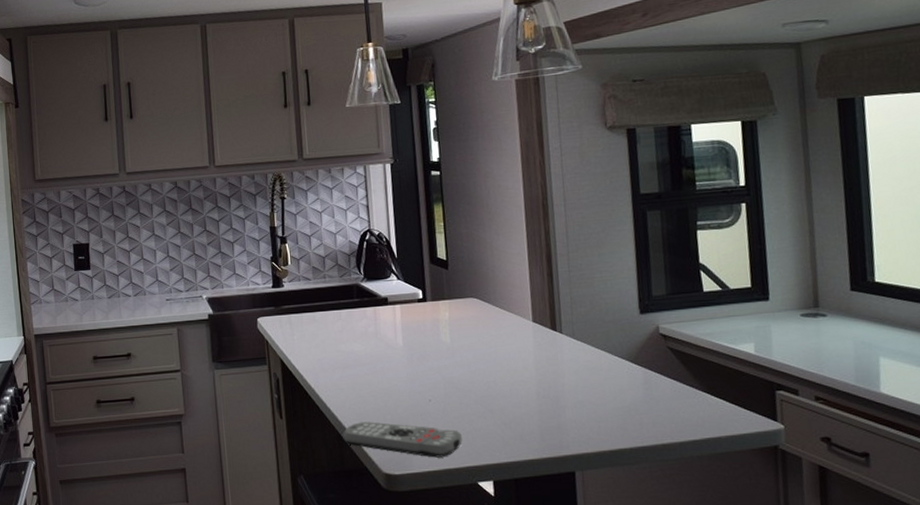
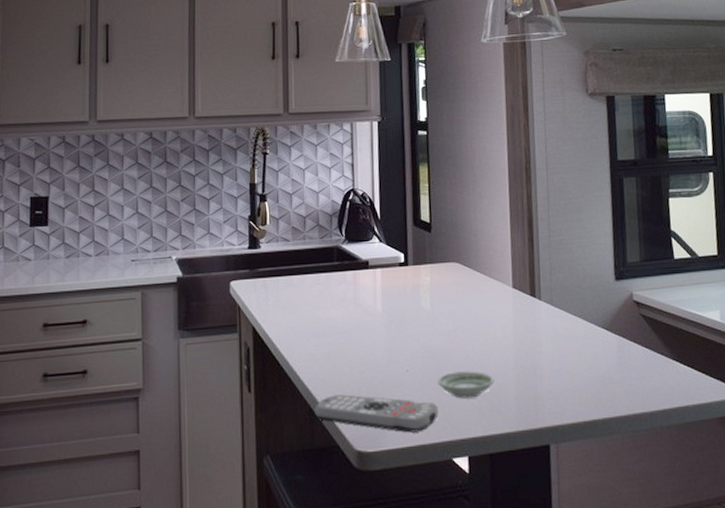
saucer: none [460,400,517,427] -> present [438,370,495,399]

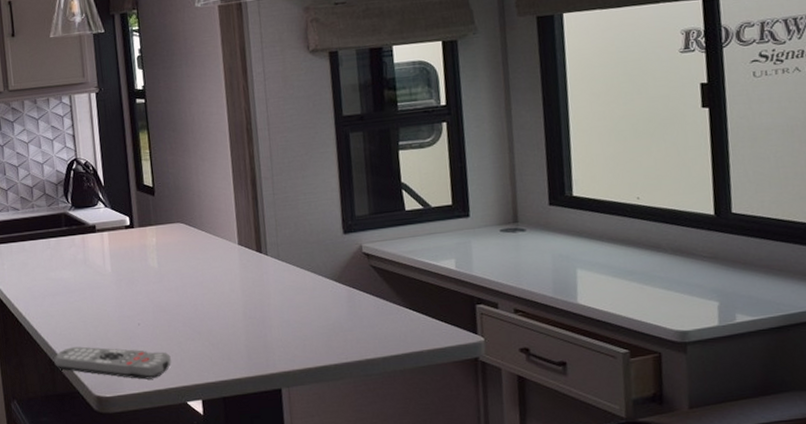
saucer: present [438,370,495,399] -> none [168,323,224,348]

